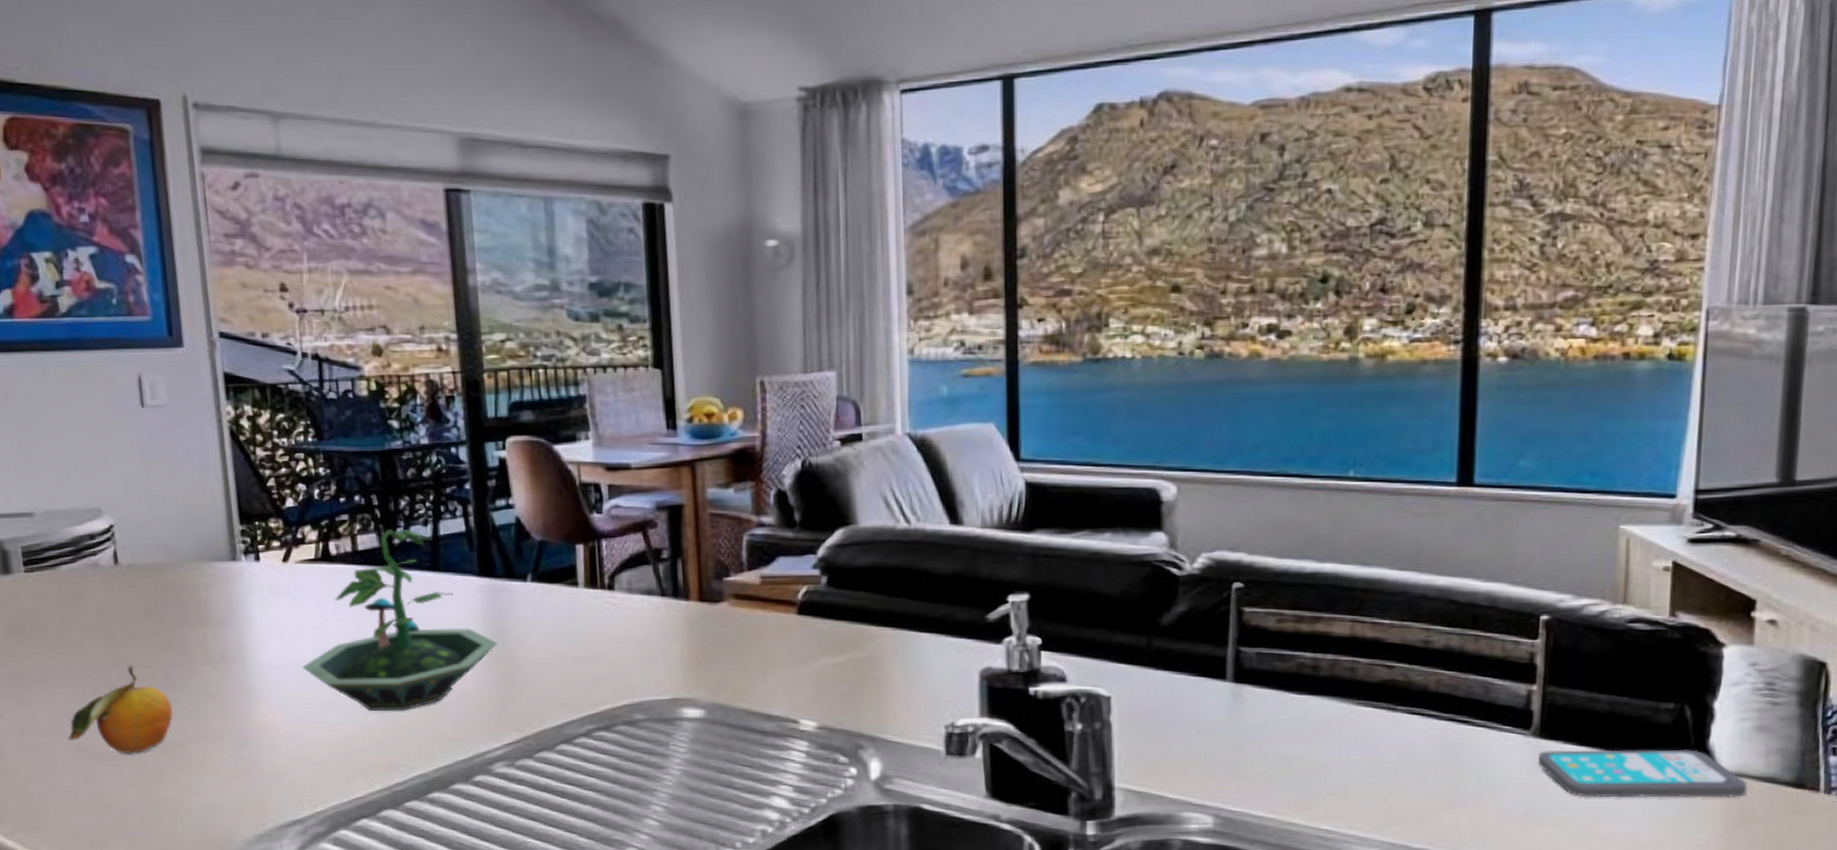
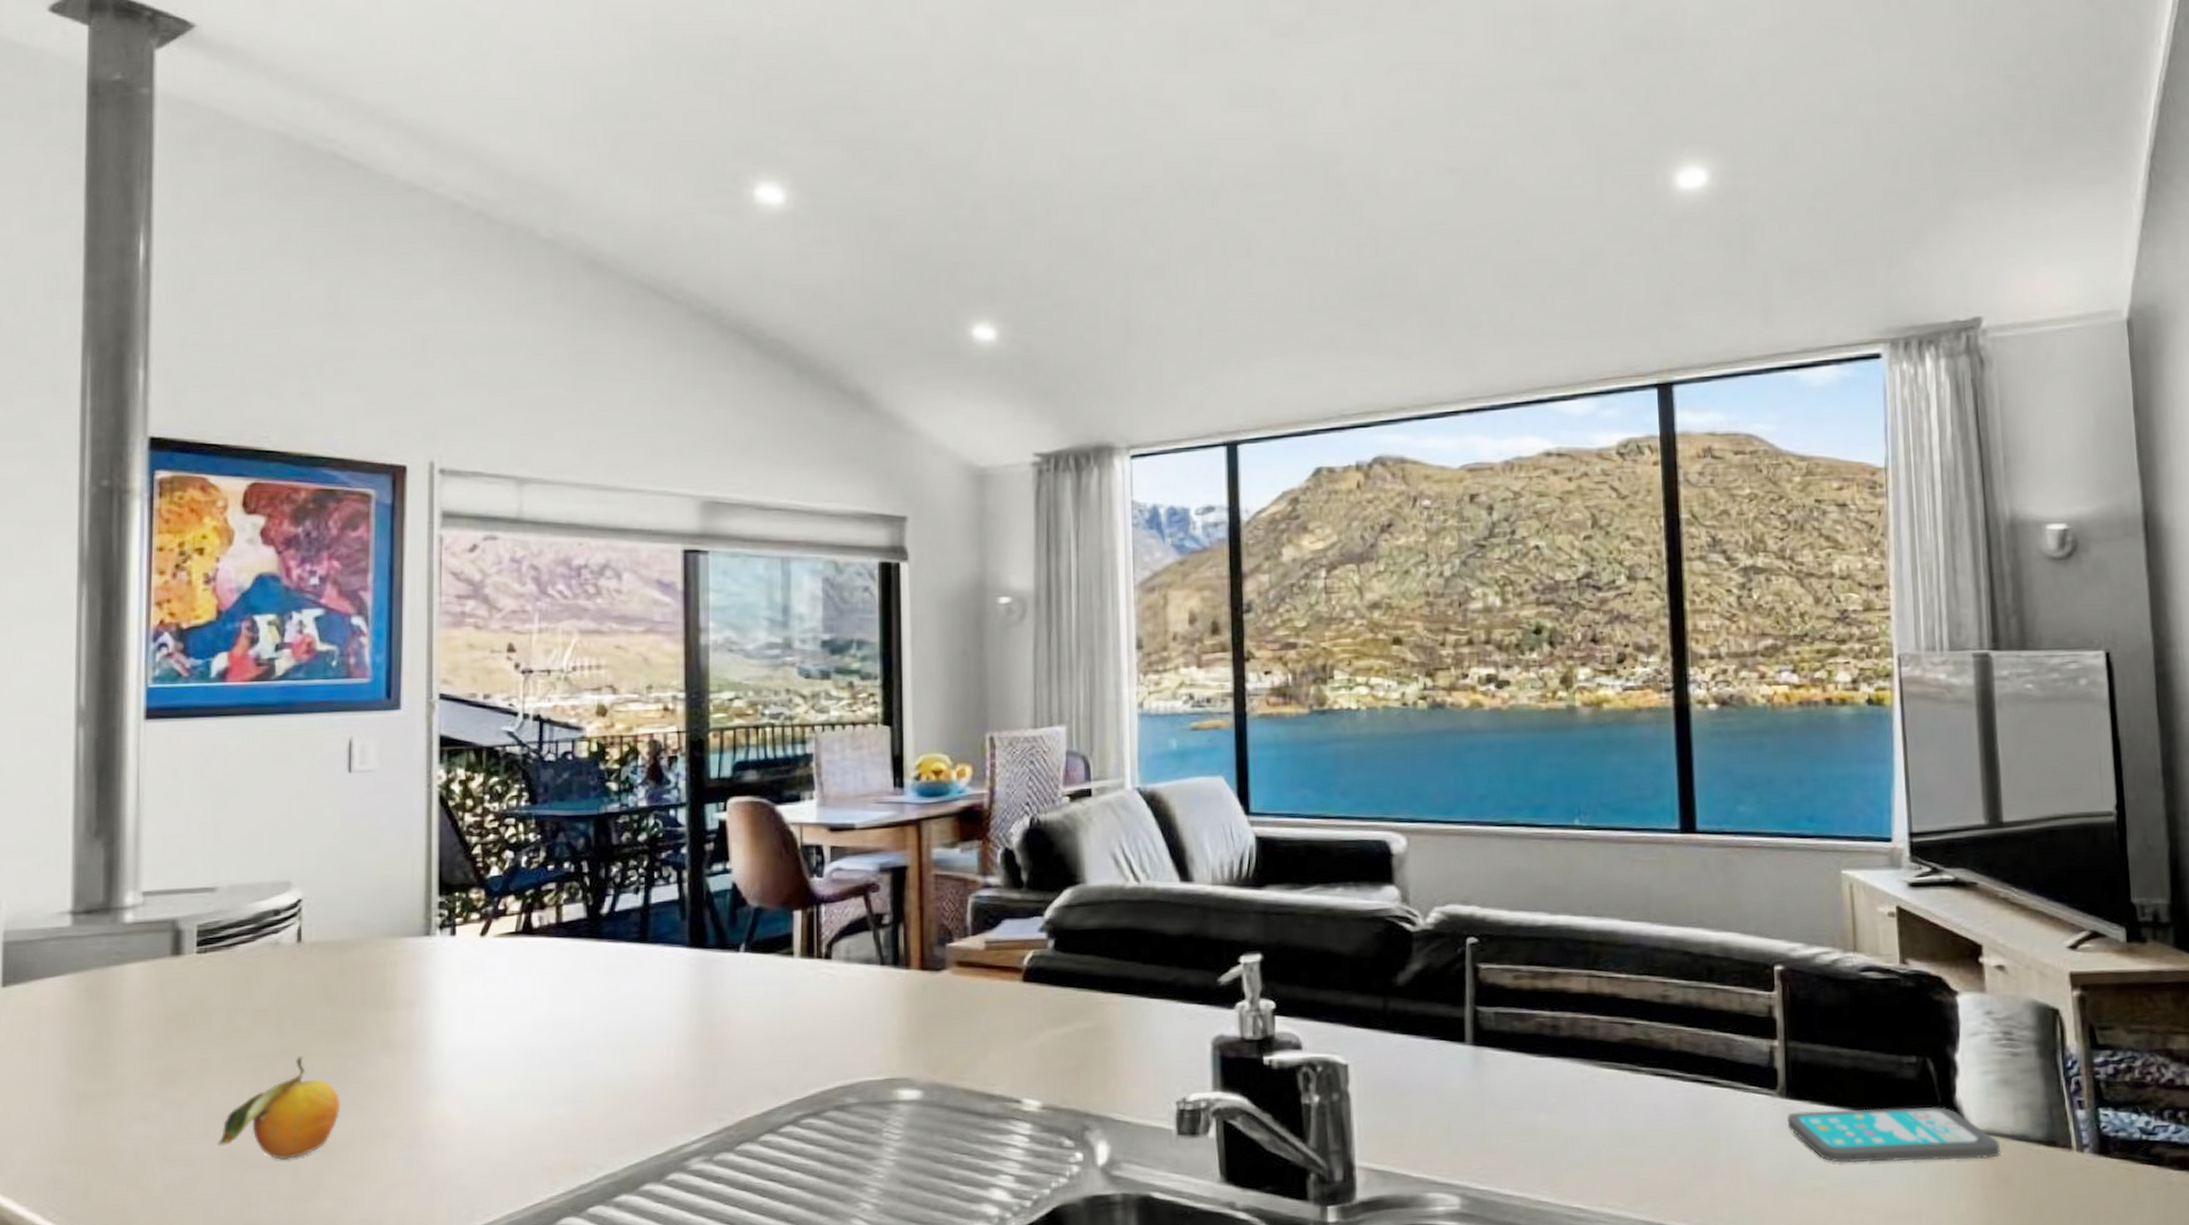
terrarium: present [302,528,498,712] -> none [489,897,705,1102]

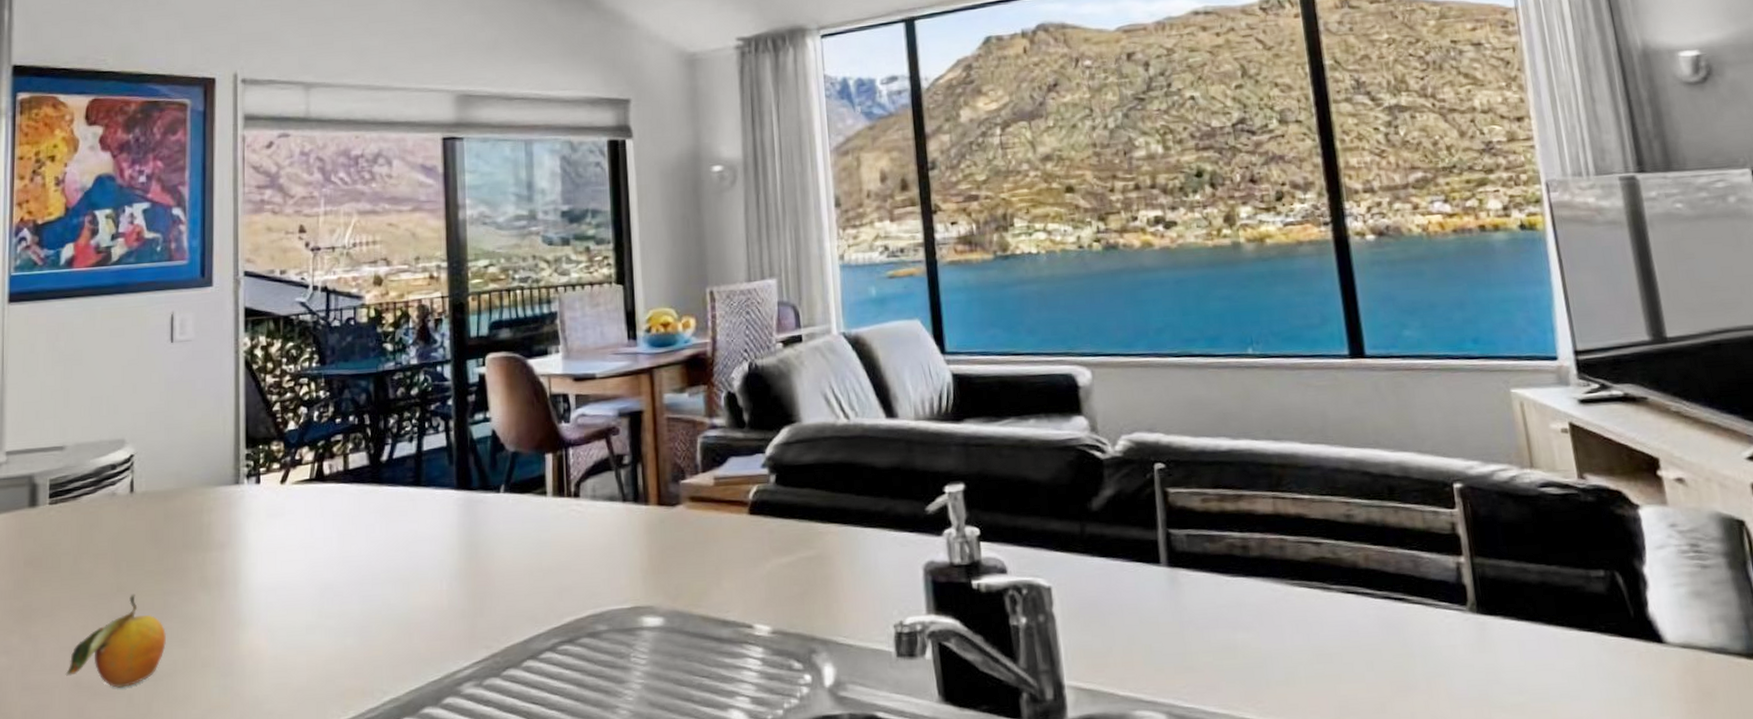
smartphone: present [1788,1107,2001,1163] -> none [1480,620,1701,678]

